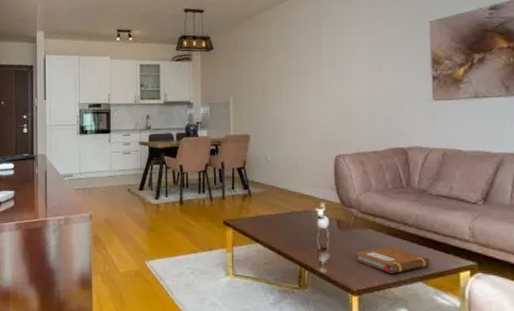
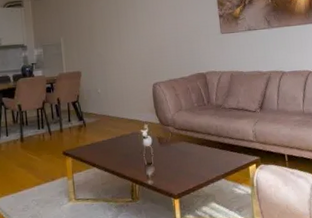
notebook: present [355,247,430,274] -> none [174,154,229,176]

